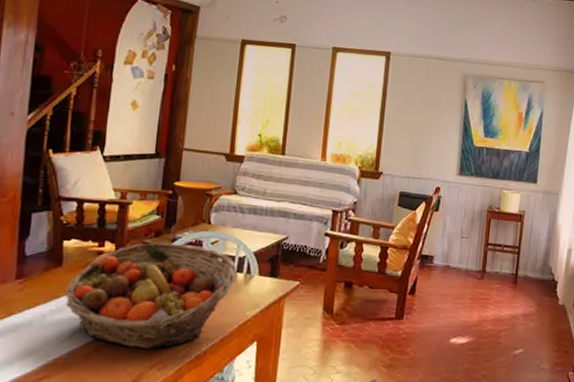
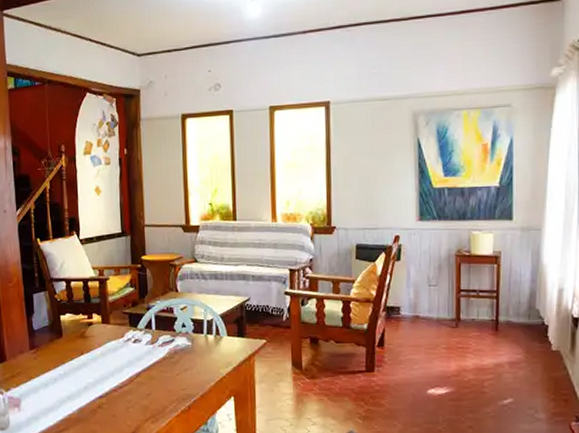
fruit basket: present [64,242,237,349] -> none [67,311,207,405]

